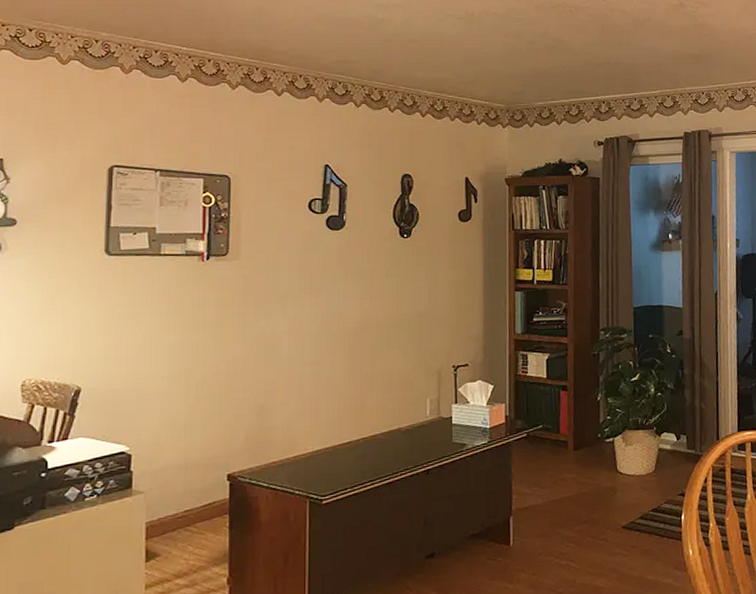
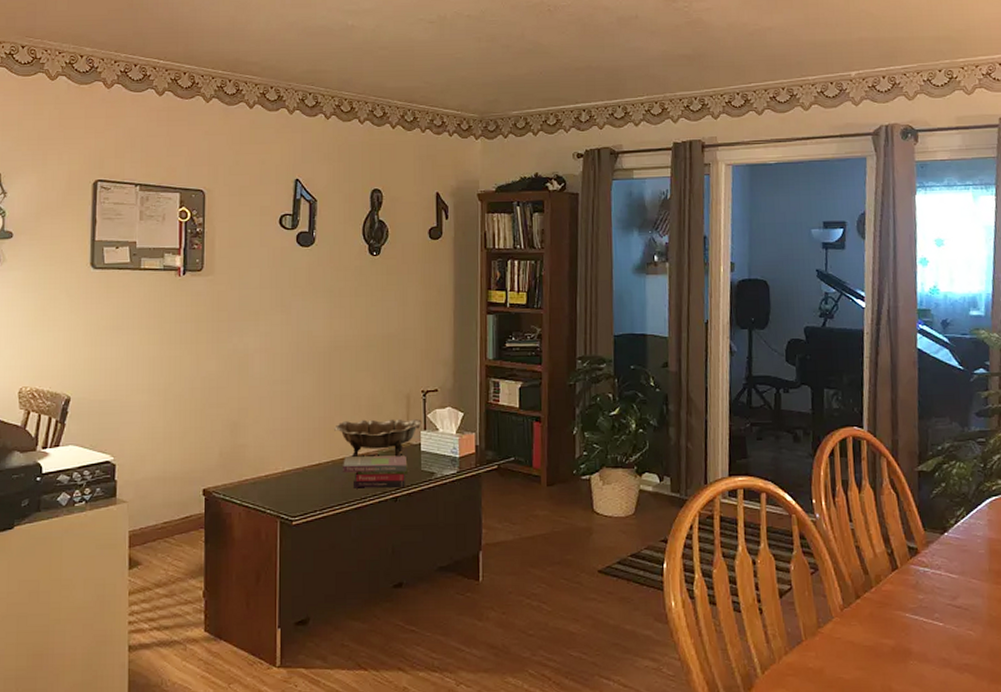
decorative bowl: none [365,393,453,434] -> present [334,419,422,458]
books: none [374,429,439,464] -> present [343,455,408,489]

